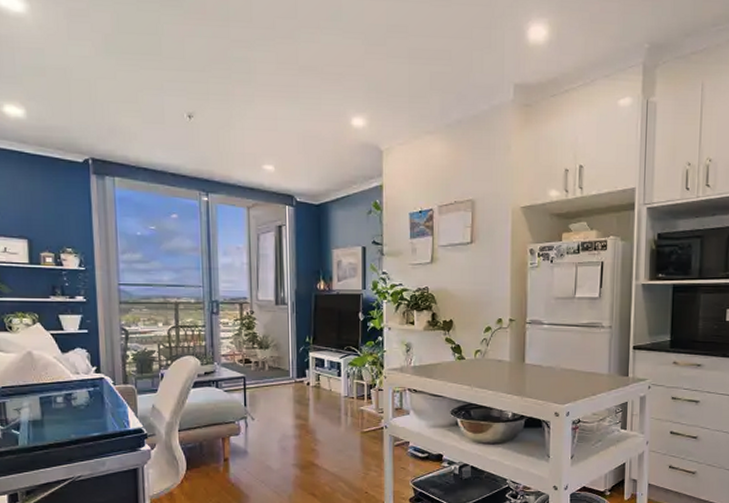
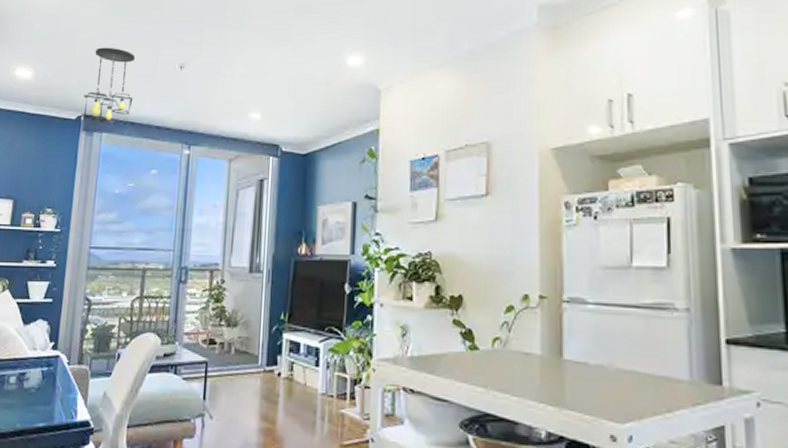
ceiling light fixture: none [88,89,143,170] -> present [83,47,136,125]

